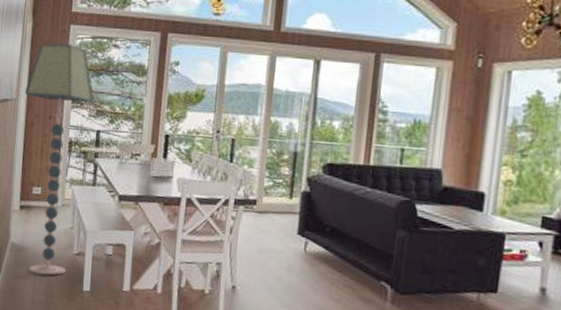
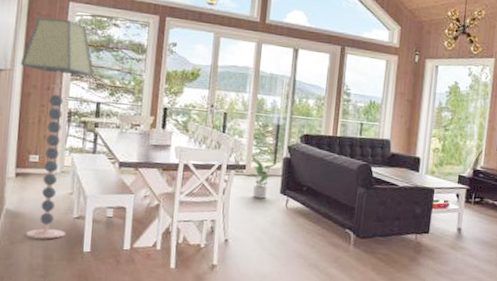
potted plant: none [261,192,294,240] -> present [250,158,277,199]

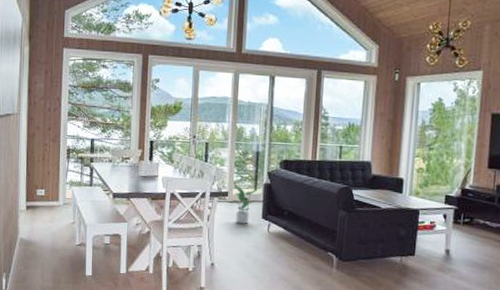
floor lamp: present [21,17,94,239] -> none [26,64,87,265]

